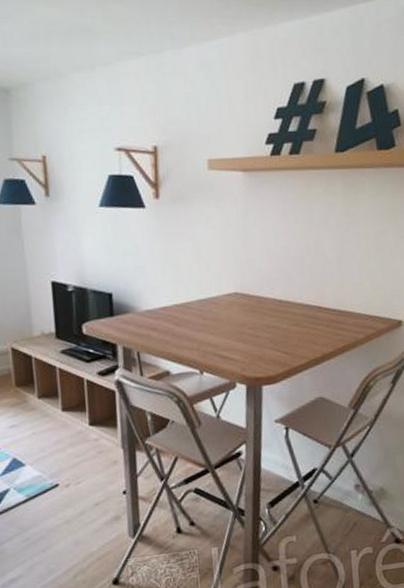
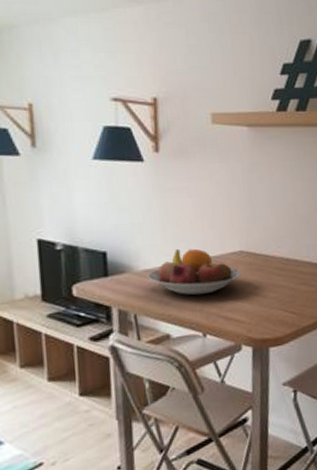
fruit bowl: none [149,290,237,335] -> present [147,248,242,296]

